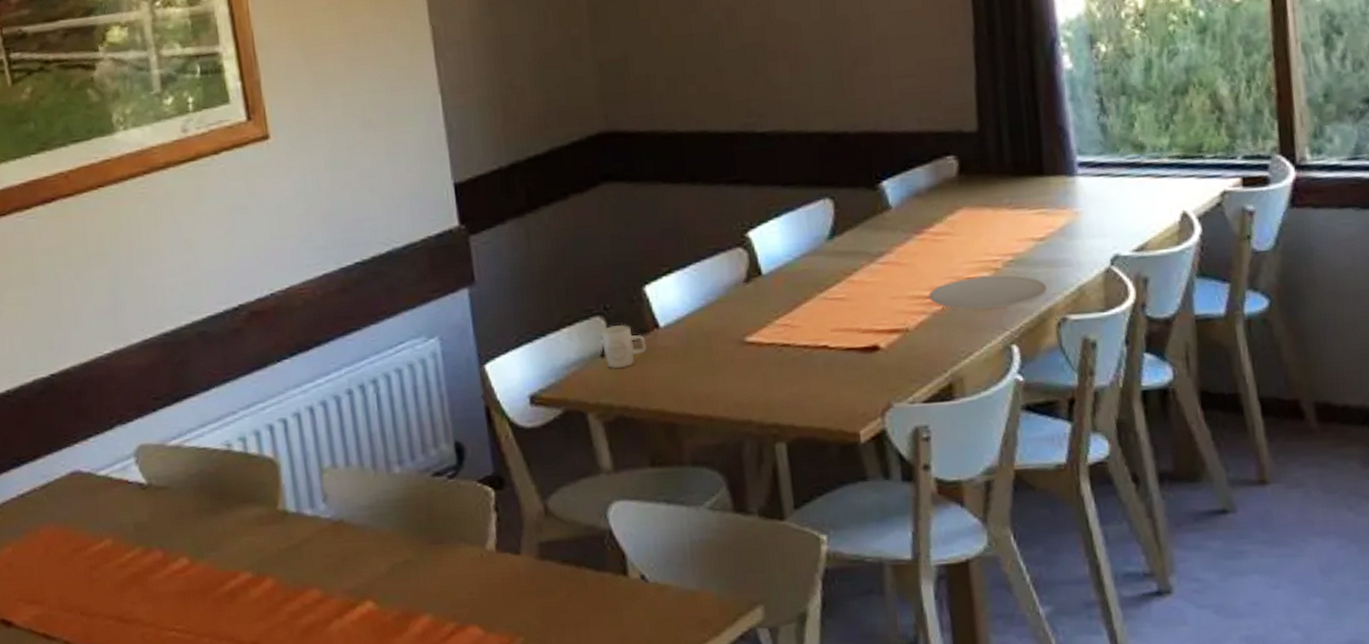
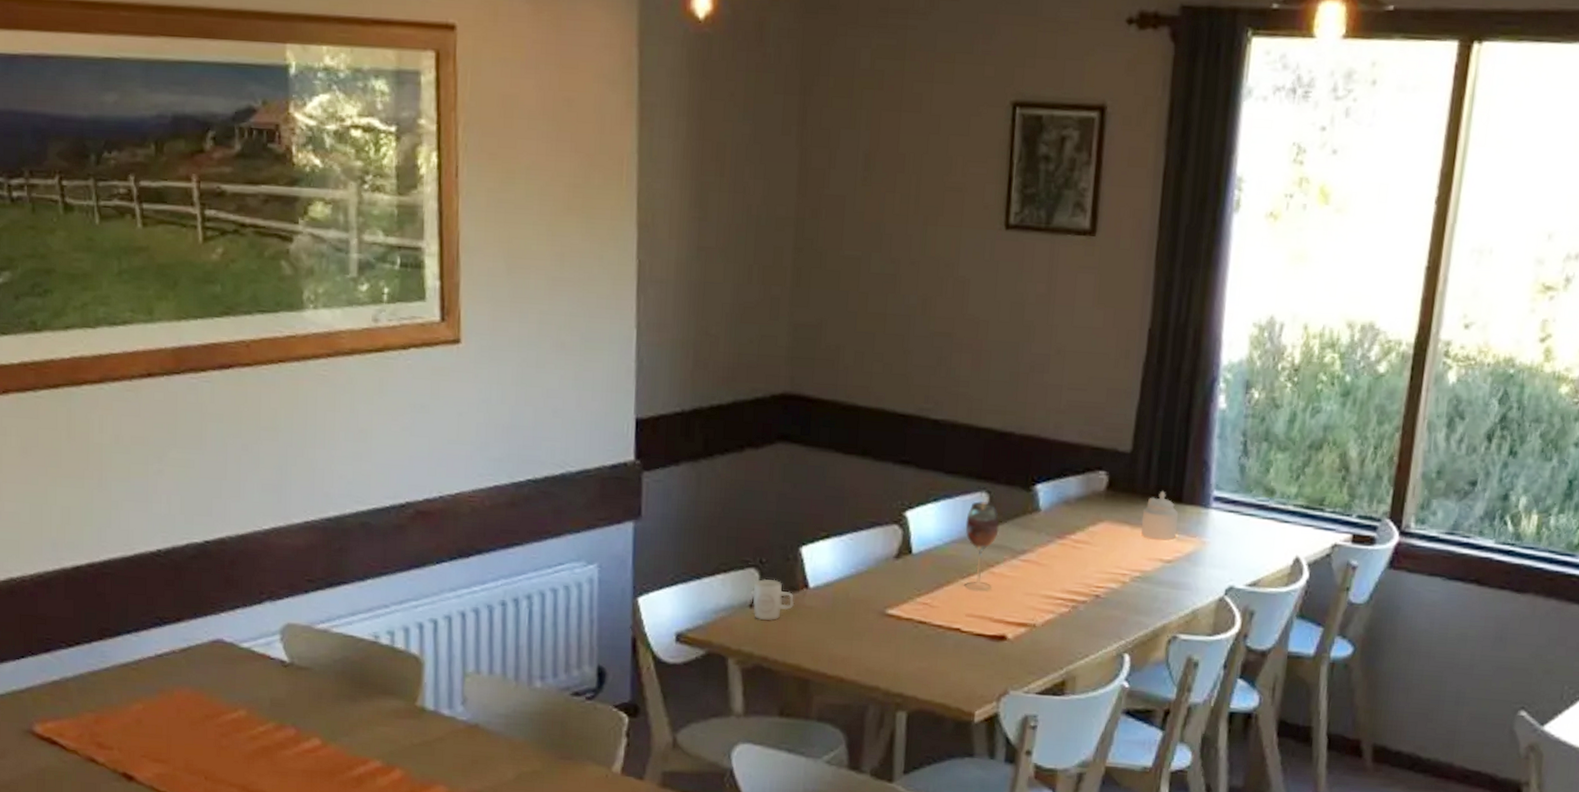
wineglass: none [813,208,854,304] -> present [964,501,1000,592]
plate: present [928,275,1047,310] -> none [1058,586,1165,619]
sugar bowl: none [1002,165,1045,220] -> present [1141,490,1179,541]

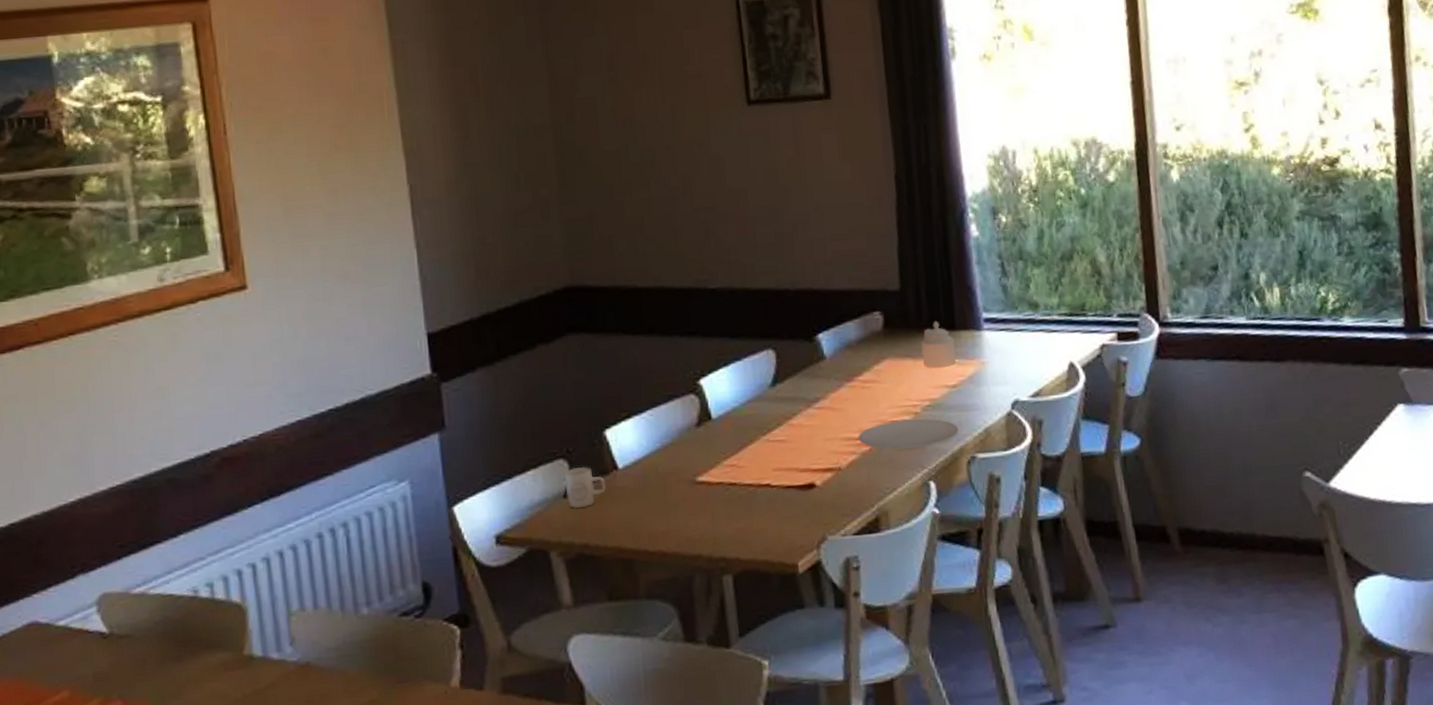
wineglass: present [964,501,1000,592] -> none [757,358,793,446]
plate: none [1058,586,1165,619] -> present [858,418,959,450]

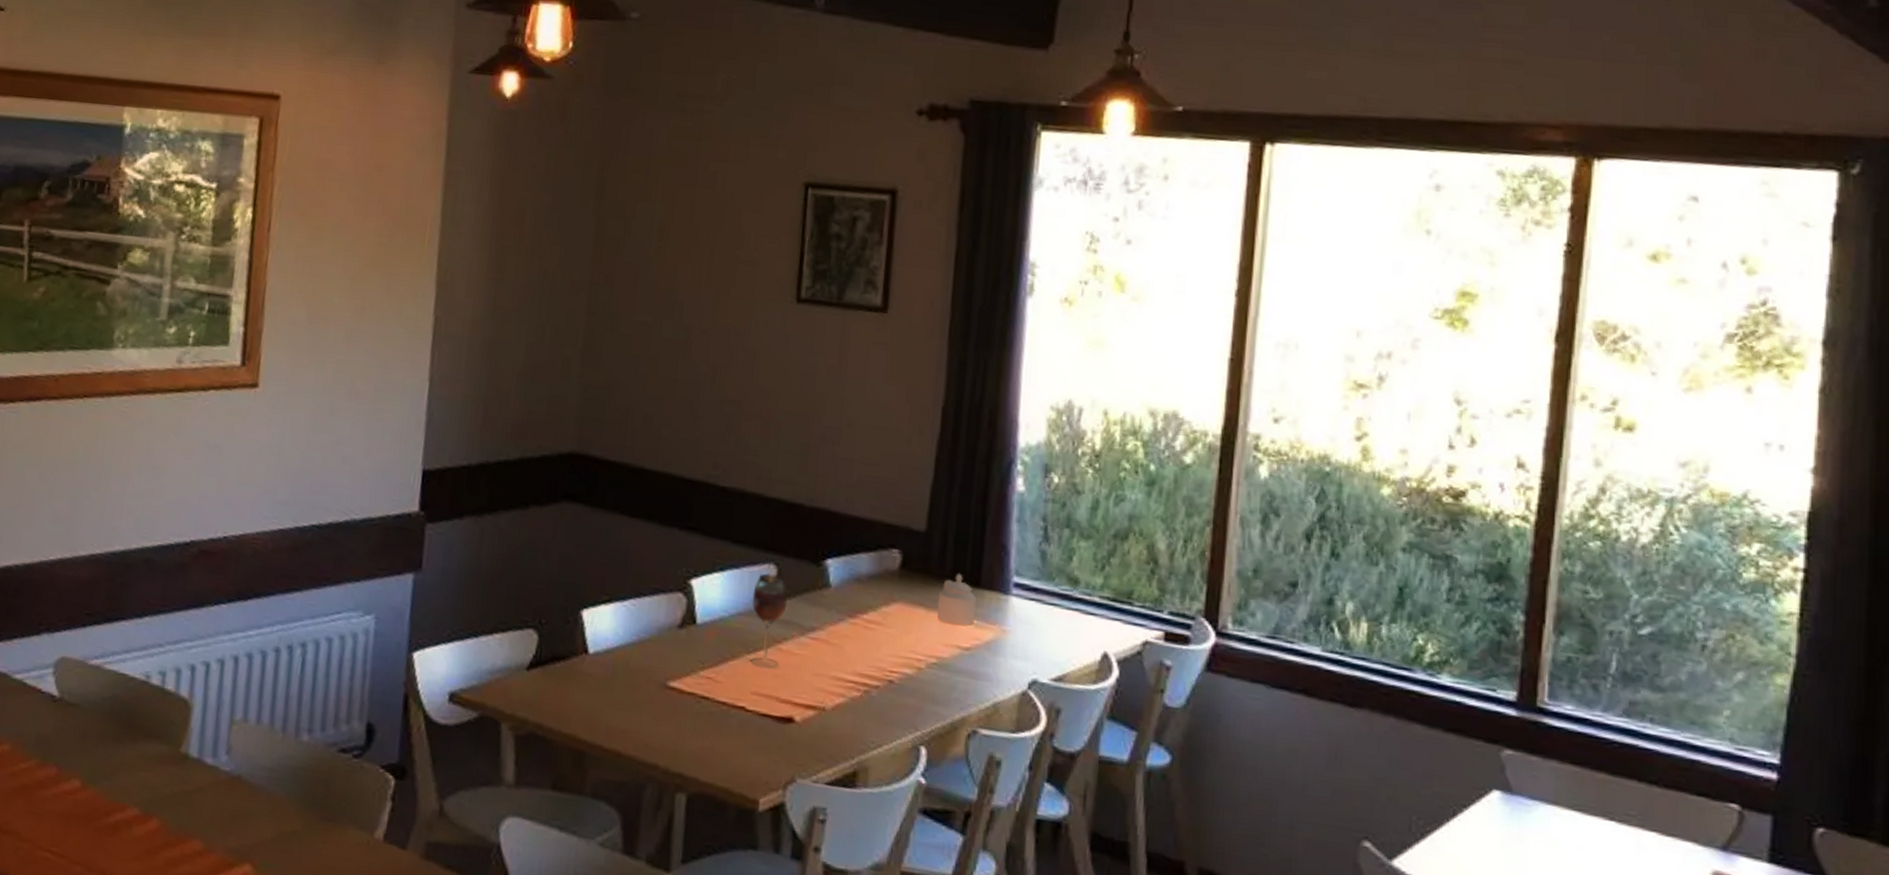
mug: present [564,466,607,509] -> none [529,641,573,686]
wineglass: none [757,358,793,446] -> present [750,573,788,670]
plate: present [858,418,959,450] -> none [850,670,964,708]

